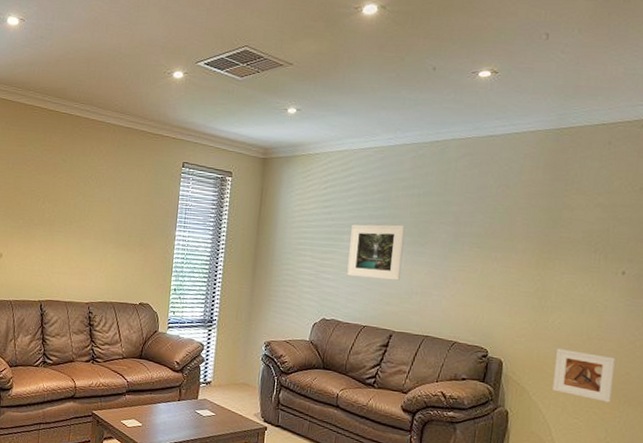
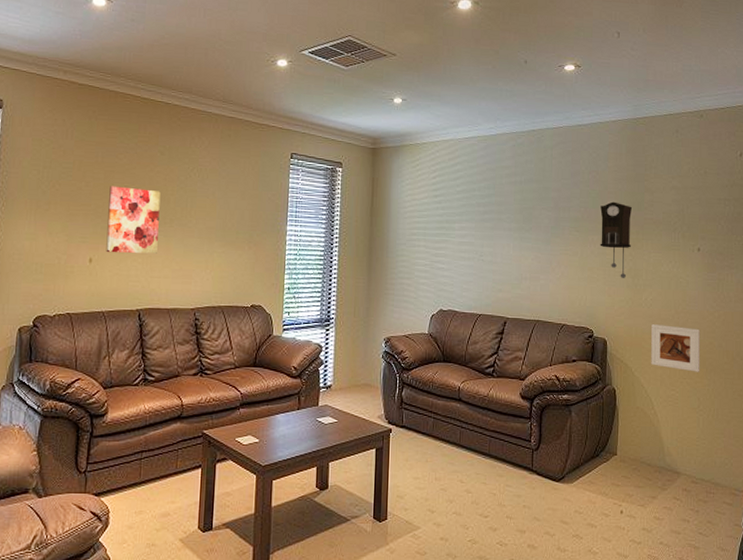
wall art: none [14,190,62,252] -> present [106,186,161,254]
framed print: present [347,224,405,281] -> none [460,211,511,267]
pendulum clock: none [503,218,547,299] -> present [600,201,633,278]

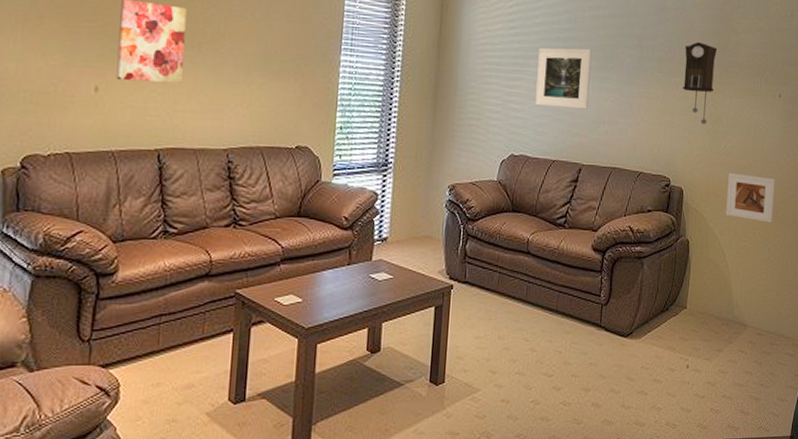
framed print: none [460,211,511,267] -> present [535,47,592,109]

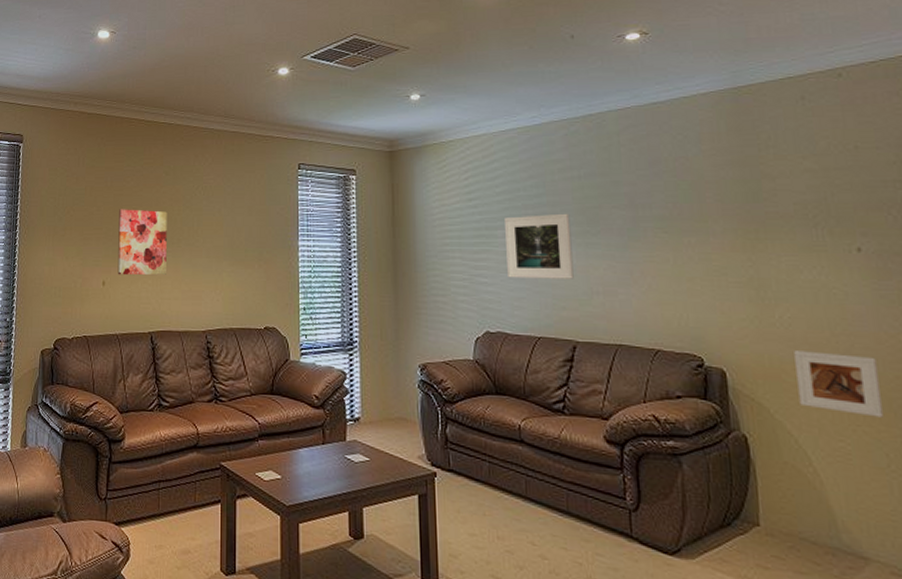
pendulum clock: present [682,42,718,124] -> none [696,193,749,290]

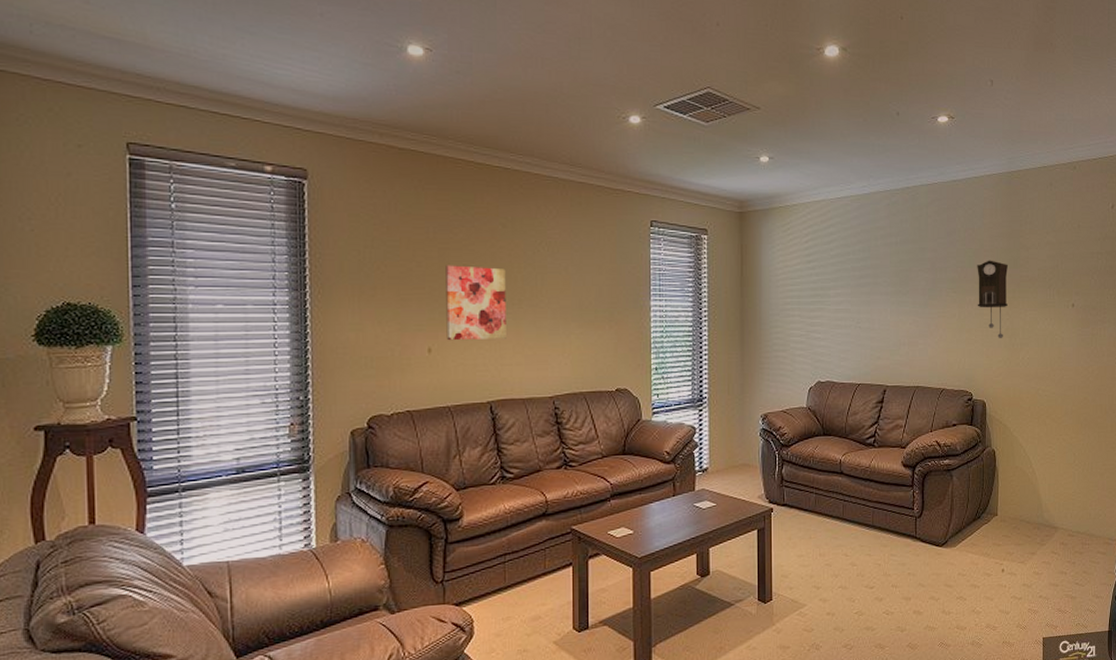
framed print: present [505,213,574,279] -> none [837,275,887,333]
pendulum clock: none [696,193,749,290] -> present [977,260,1009,338]
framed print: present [794,351,885,418] -> none [1029,383,1076,428]

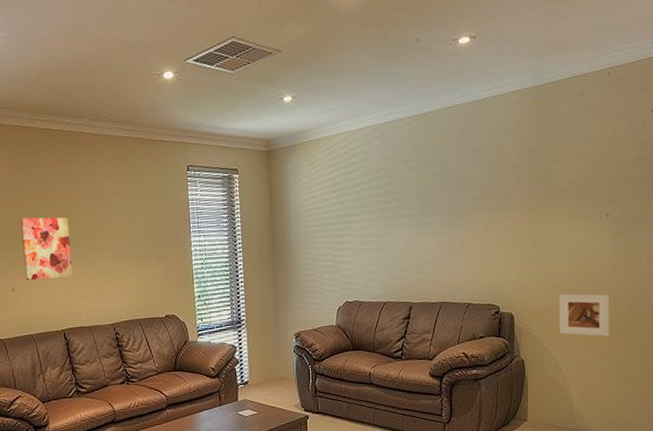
pendulum clock: present [977,260,1009,338] -> none [503,176,537,252]
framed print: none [1029,383,1076,428] -> present [559,294,610,337]

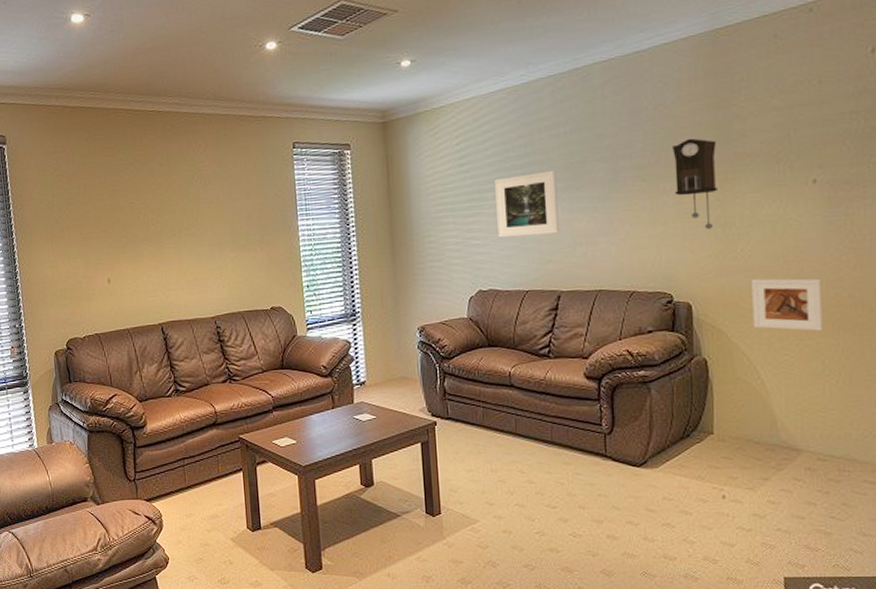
wall art: present [20,217,73,281] -> none [116,203,170,272]
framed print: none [361,199,412,256] -> present [495,170,559,238]
pendulum clock: none [503,176,537,252] -> present [672,138,717,229]

